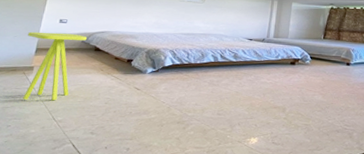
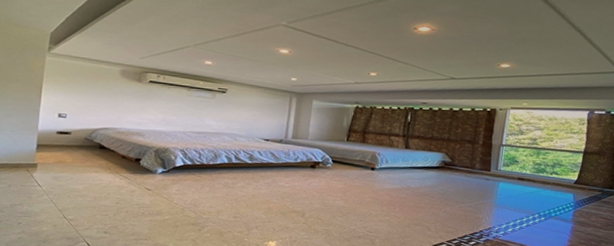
side table: present [22,31,87,101] -> none [26,126,89,200]

